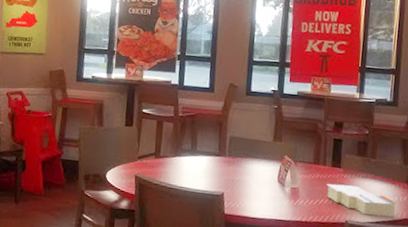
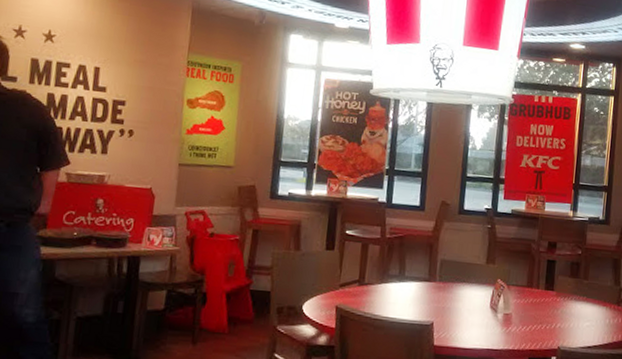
takeout container: present [326,183,396,217] -> none [539,307,607,341]

